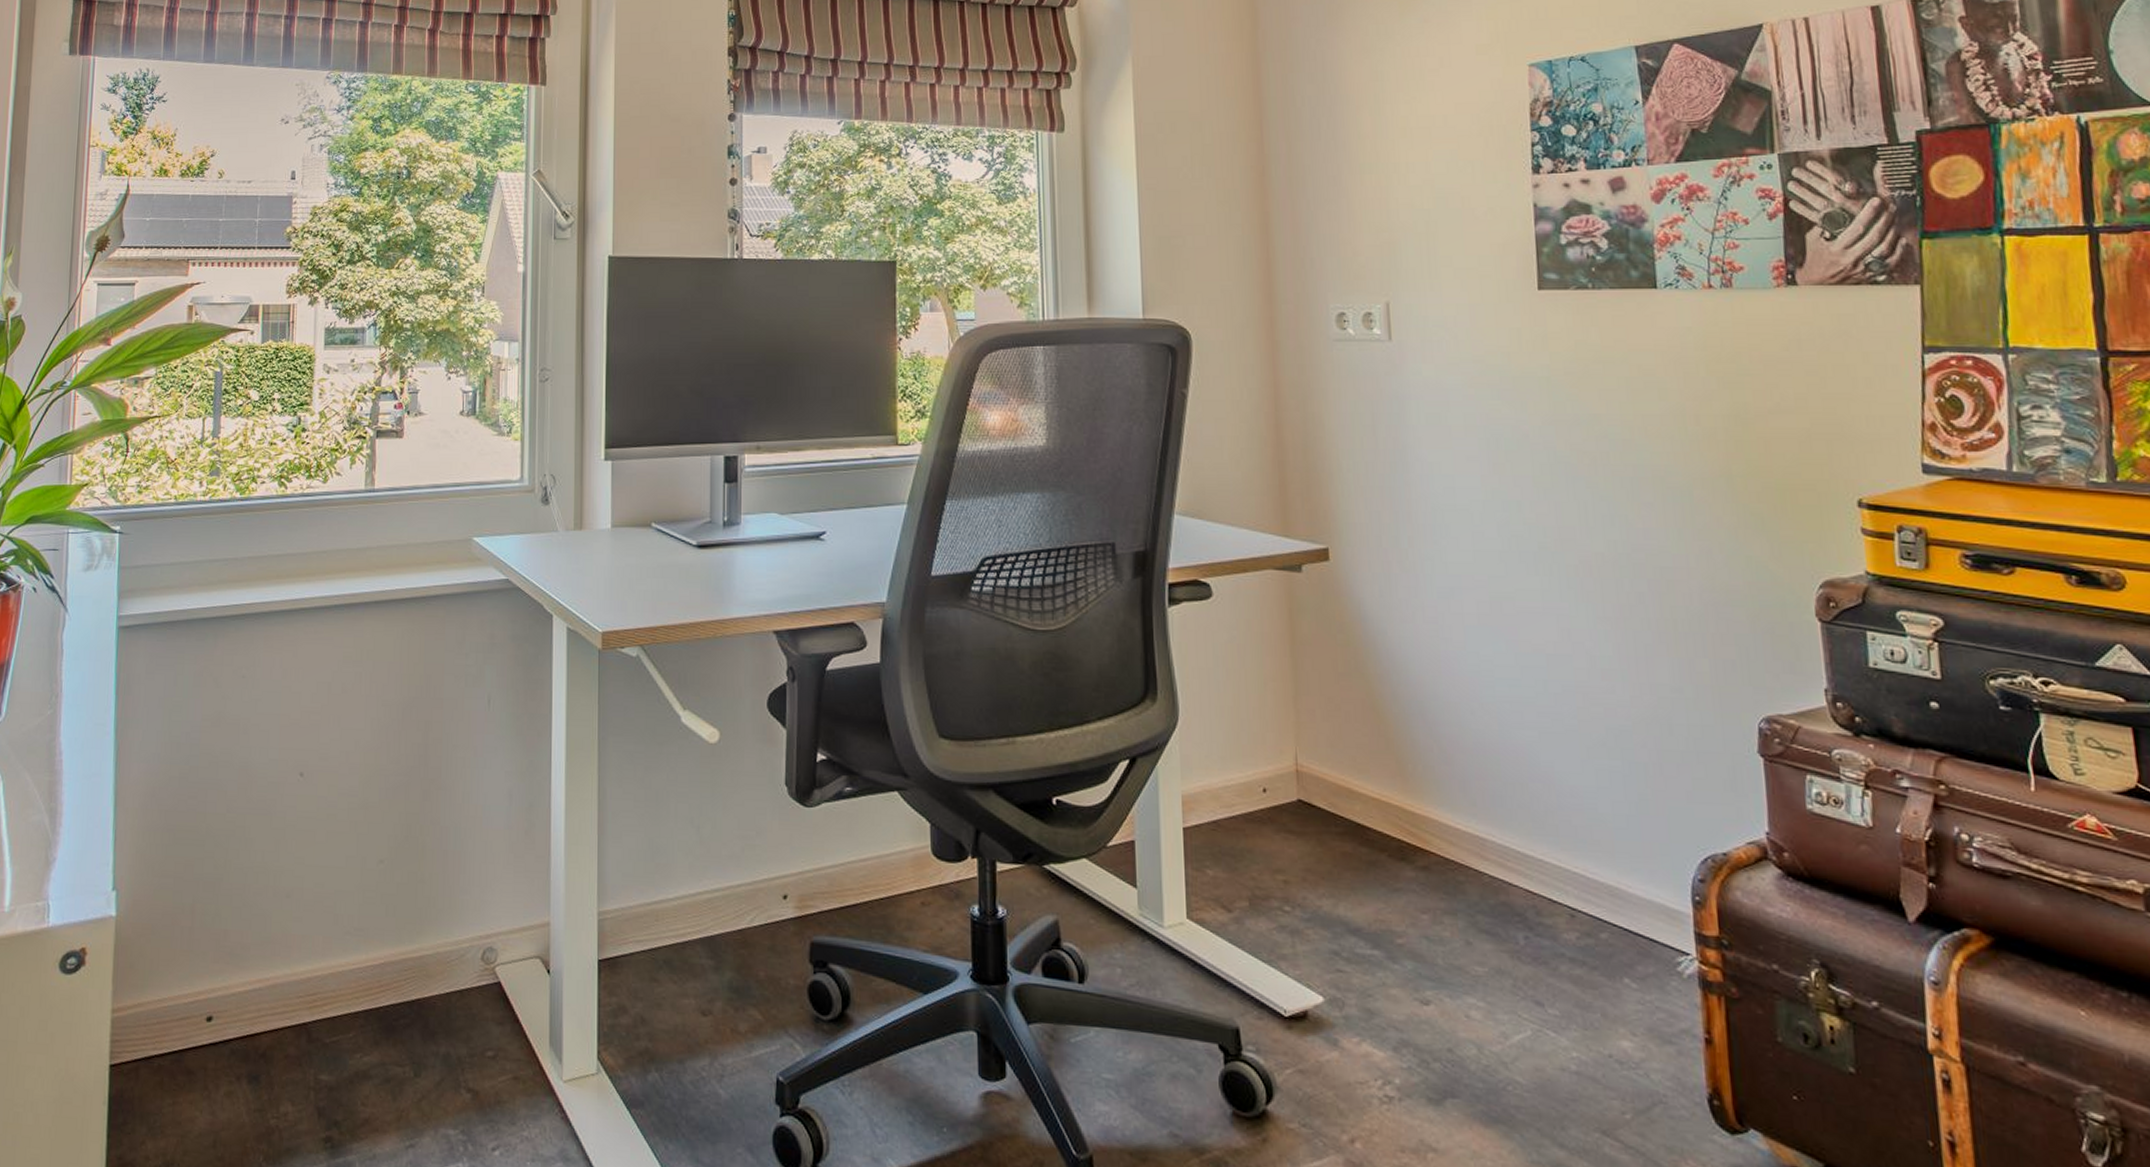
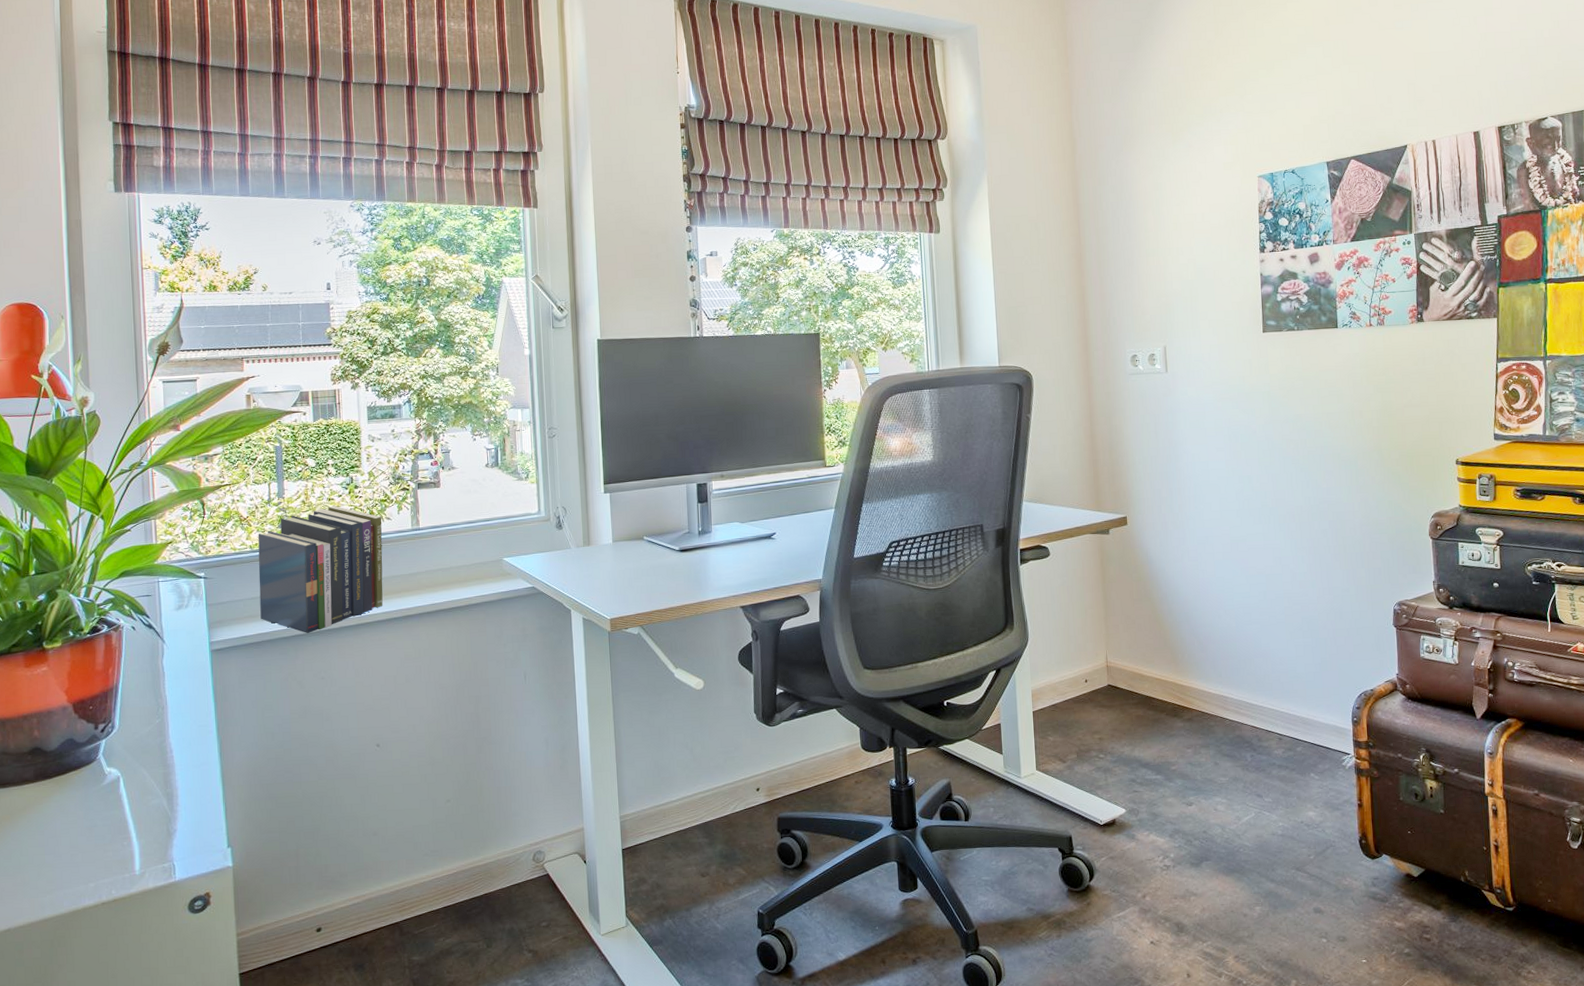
books: none [178,452,331,617] -> present [258,505,383,634]

